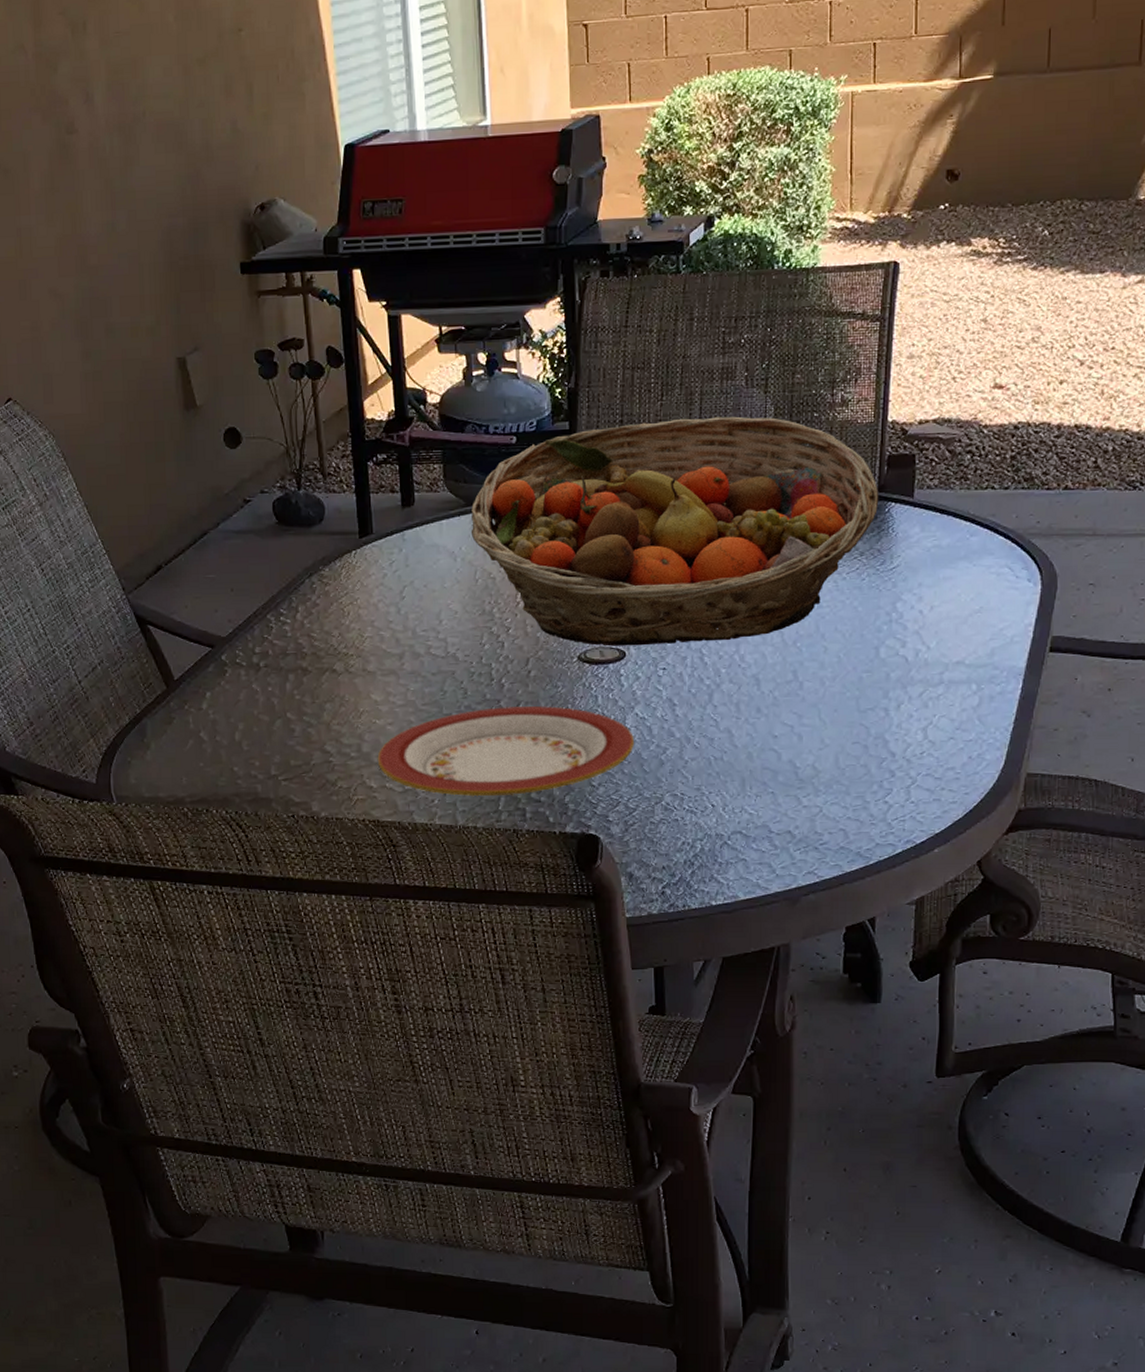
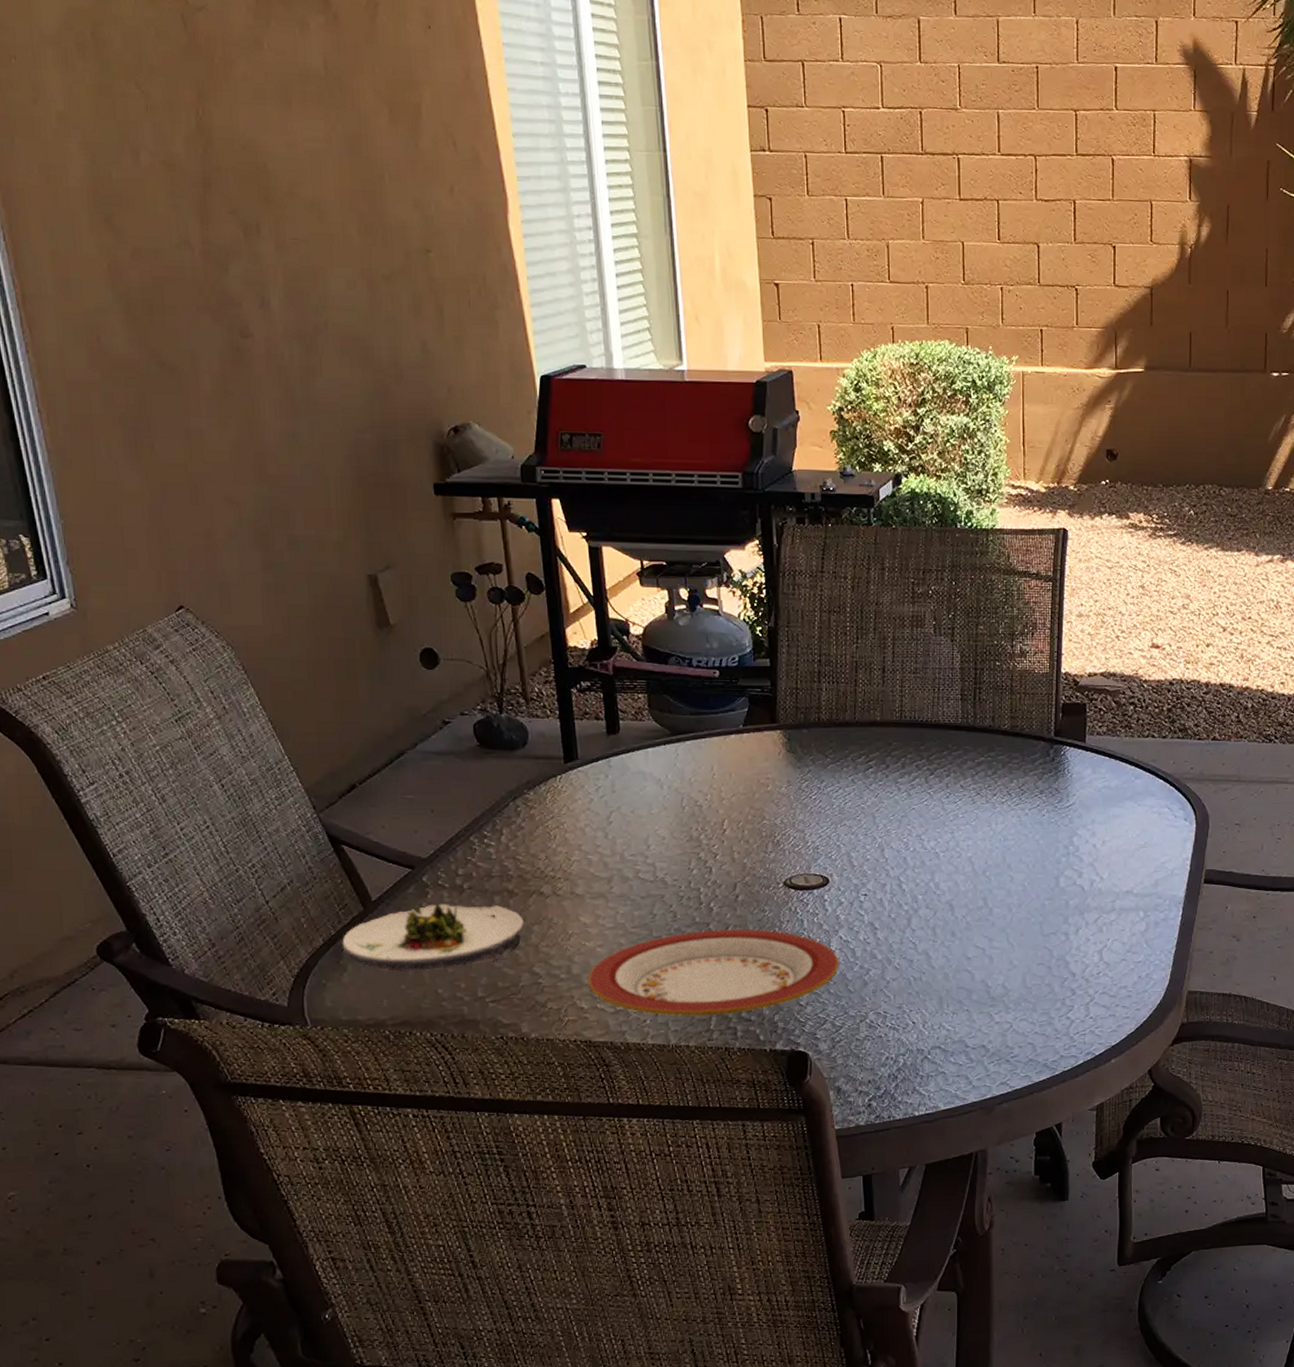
salad plate: none [146,682,318,751] -> present [342,904,525,973]
fruit basket: present [470,416,879,646] -> none [676,661,1056,873]

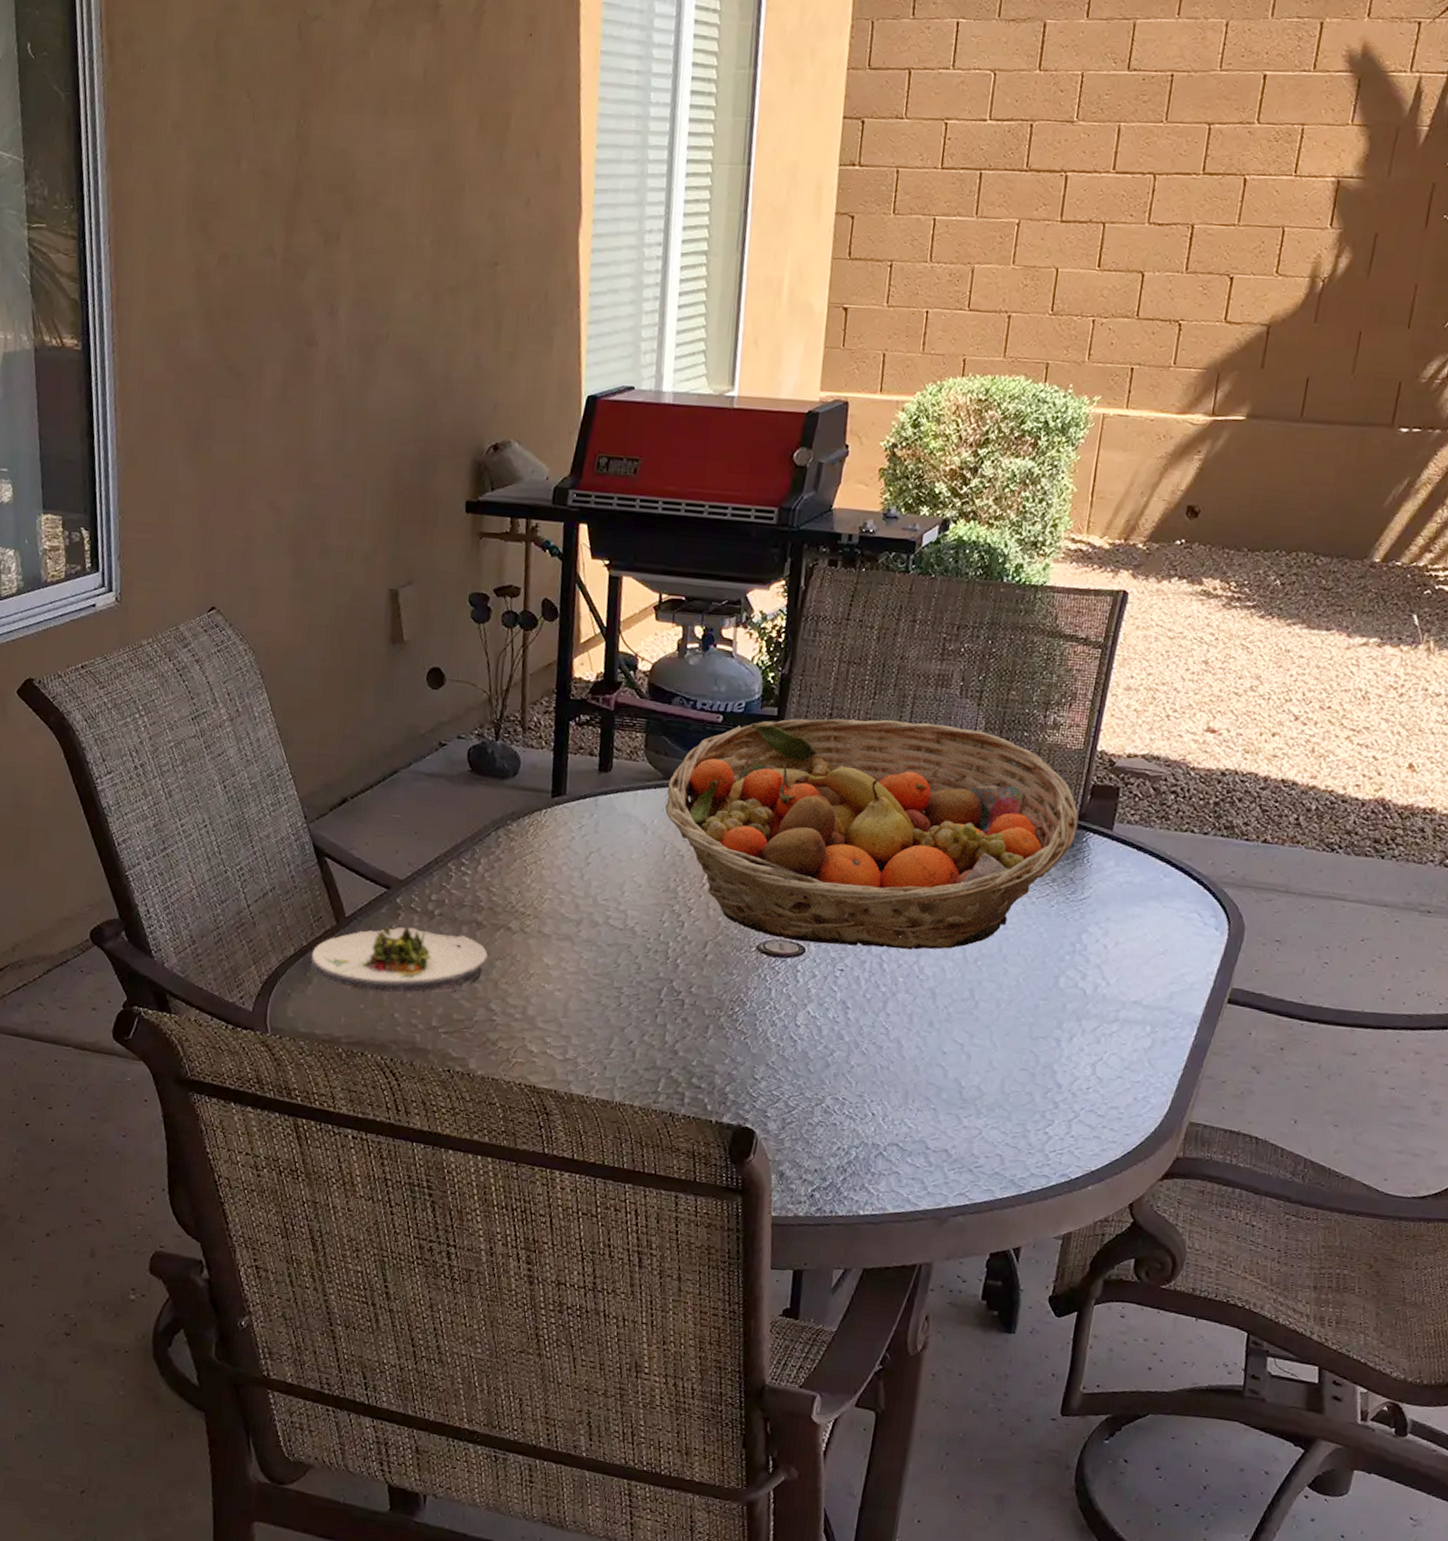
plate: present [587,928,840,1017] -> none [541,987,803,1079]
fruit basket: none [676,661,1056,873] -> present [665,718,1079,950]

